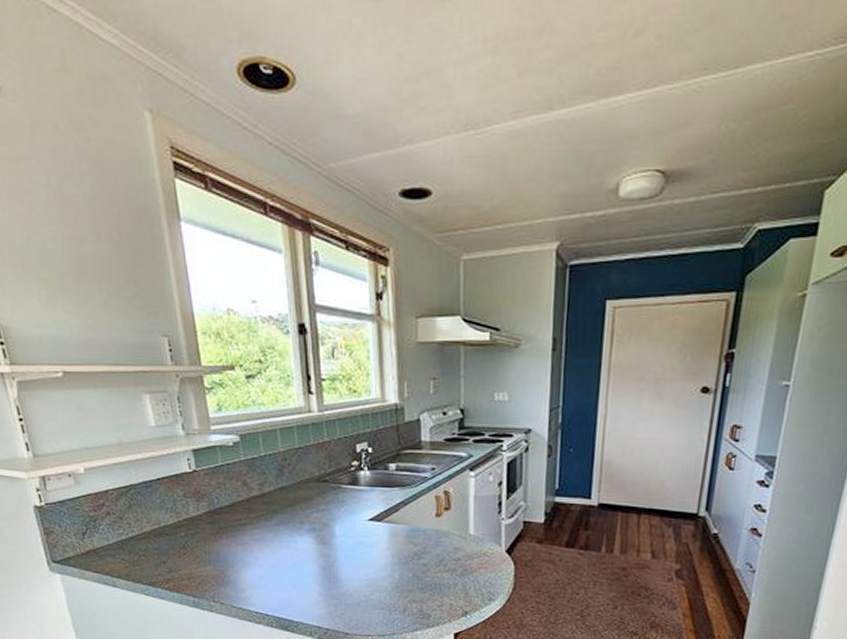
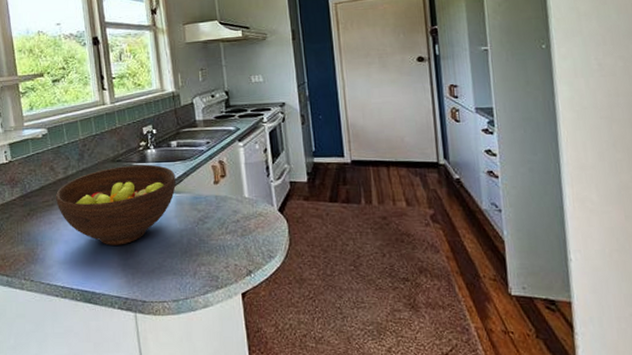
fruit bowl: none [250,487,391,574] -> present [56,164,176,246]

